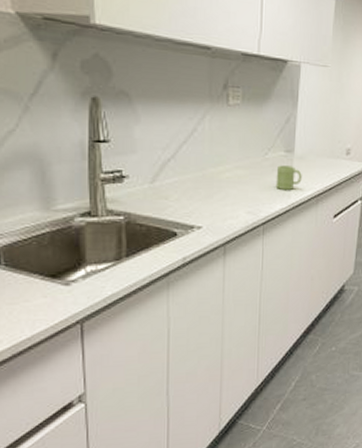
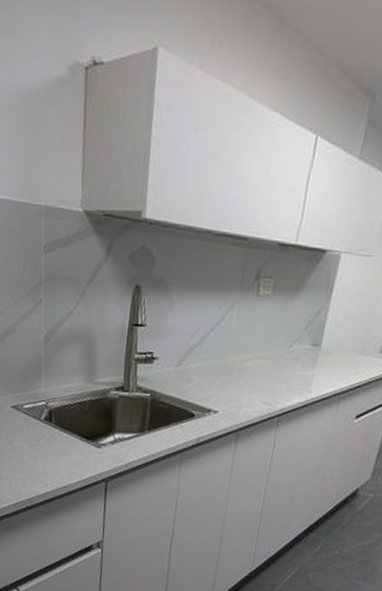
mug: present [275,165,302,191] -> none [296,358,327,385]

